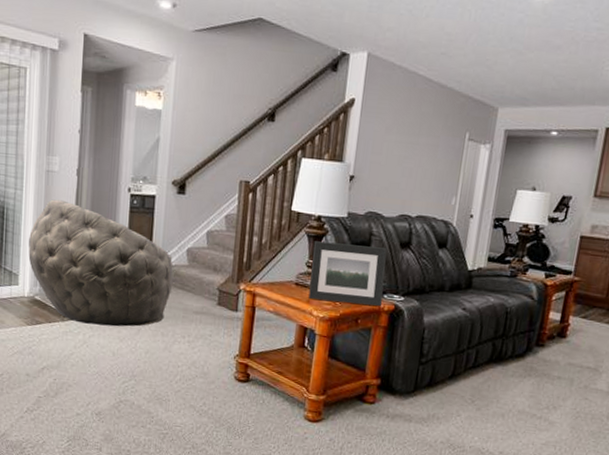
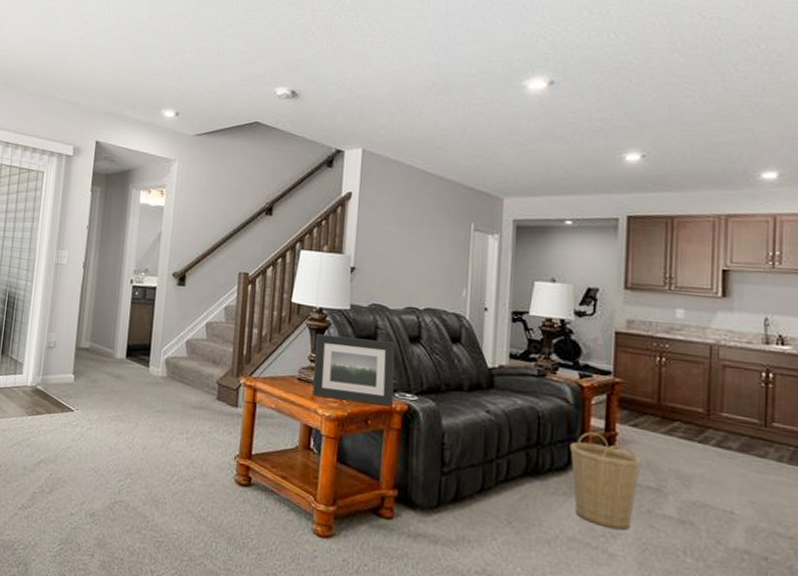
bean bag chair: present [28,199,174,327] -> none [34,290,173,420]
basket: none [527,324,586,403] -> present [570,432,642,530]

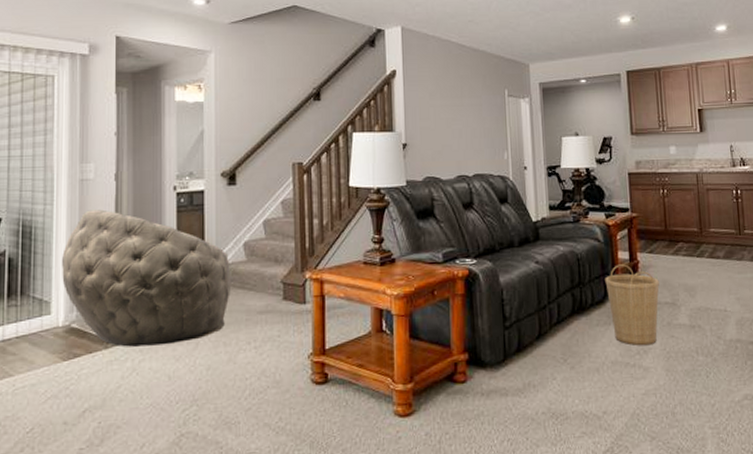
bean bag chair: none [34,290,173,420] -> present [62,209,232,347]
picture frame: present [312,334,395,407] -> none [376,211,456,278]

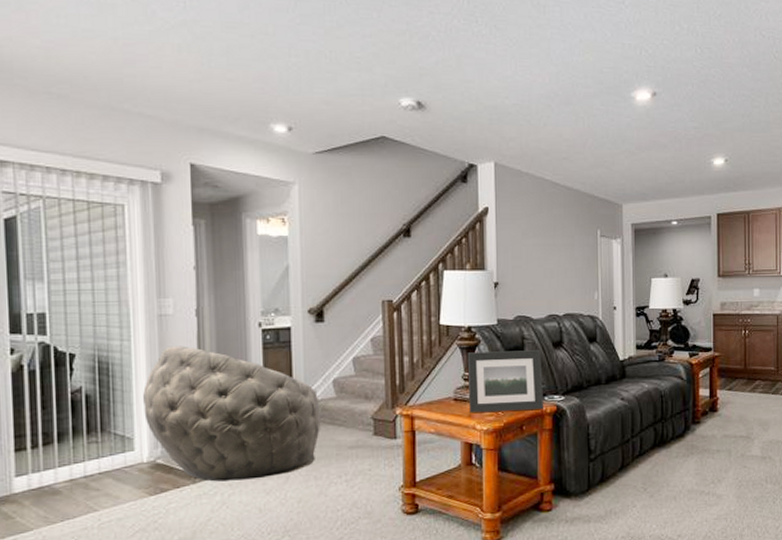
picture frame: none [376,211,456,278] -> present [467,350,544,414]
basket: present [605,264,659,346] -> none [686,401,736,476]

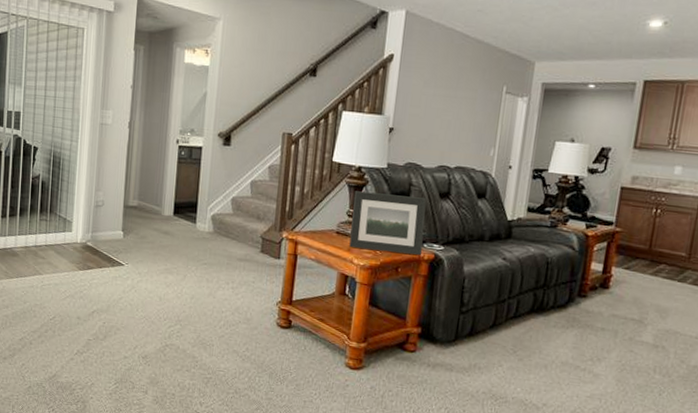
bean bag chair: present [143,346,322,482] -> none [82,150,219,272]

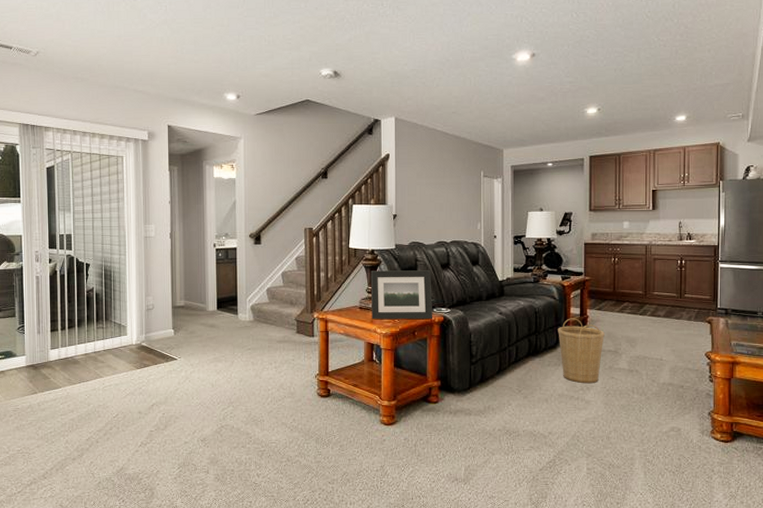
basket: none [570,274,630,355] -> present [558,318,605,384]

